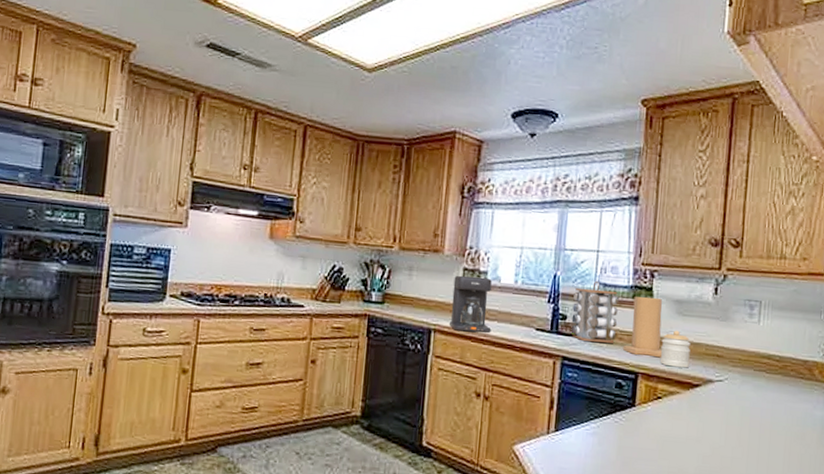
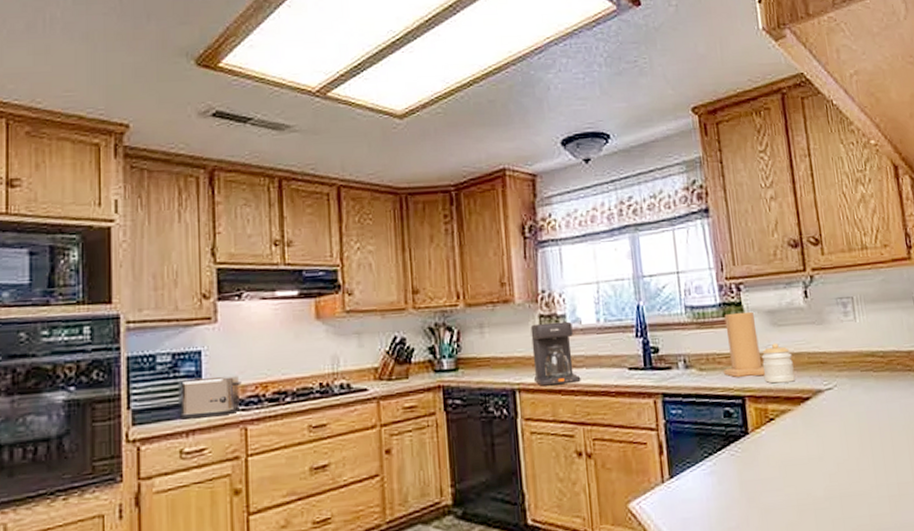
toaster: none [146,271,201,307] -> present [178,375,242,420]
spice rack: present [571,280,618,344] -> none [661,304,714,373]

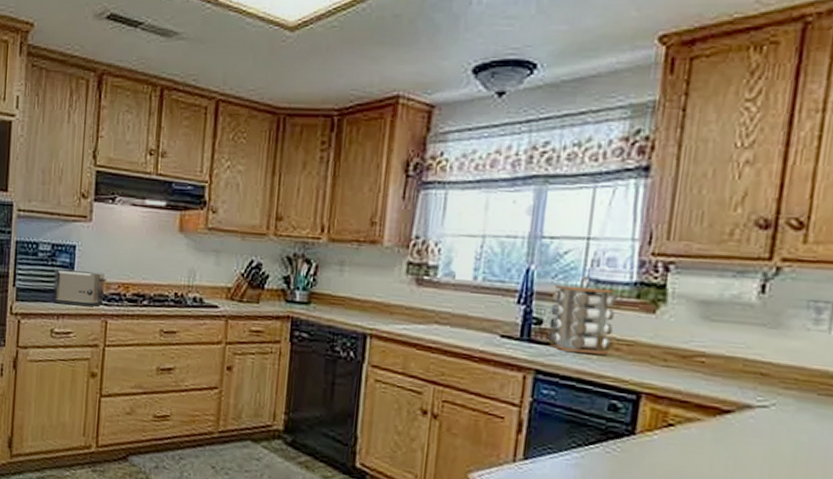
coffee maker: present [530,321,581,386] -> none [390,270,444,341]
spice rack: none [661,304,714,373] -> present [547,275,616,355]
paper towel: present [724,311,765,377] -> none [620,296,680,375]
jar: present [761,343,796,384] -> none [673,339,721,389]

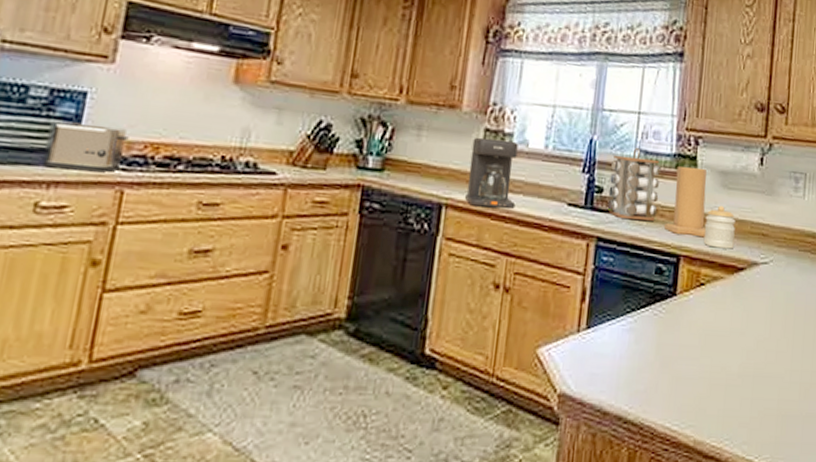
coffee maker: none [390,270,444,341] -> present [465,137,518,210]
paper towel: none [620,296,680,375] -> present [664,166,707,238]
jar: none [673,339,721,389] -> present [703,205,736,249]

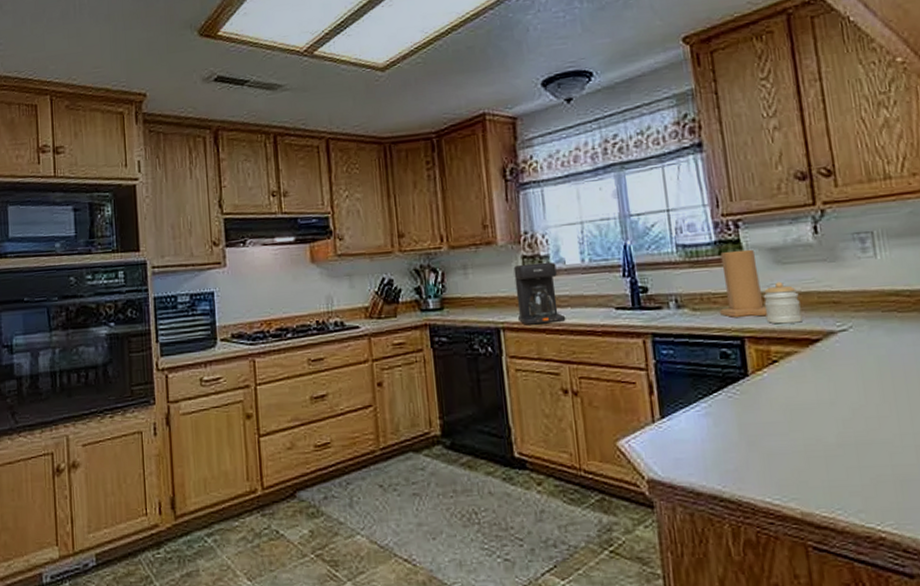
toaster: present [42,122,129,173] -> none [196,313,249,352]
spice rack: present [607,147,660,222] -> none [650,242,709,313]

